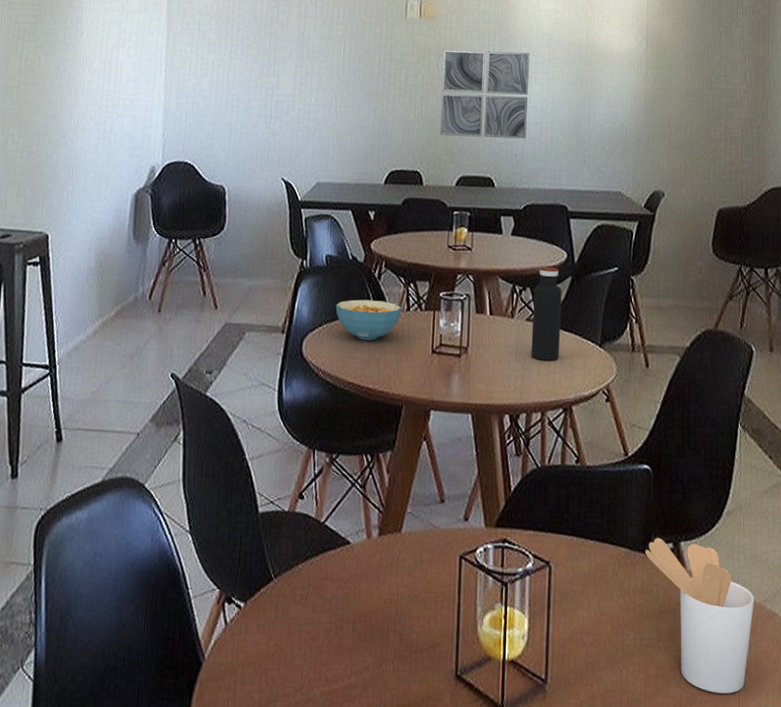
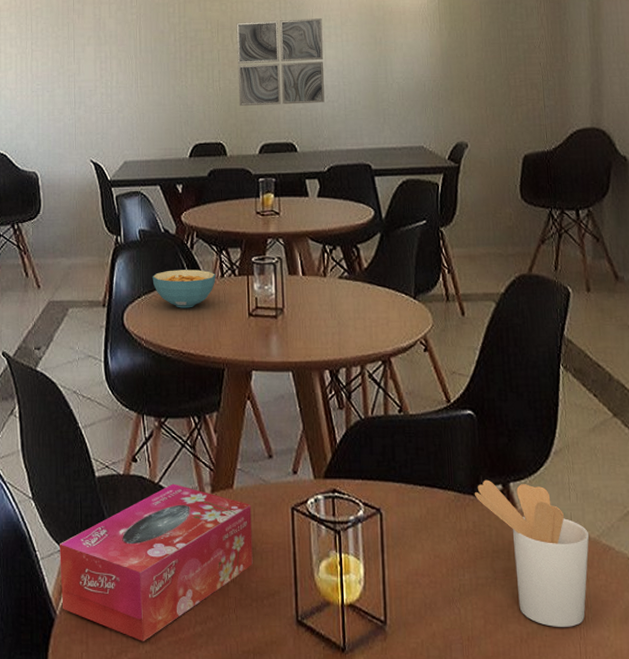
tissue box: none [211,524,418,691] -> present [60,483,253,641]
water bottle: present [531,266,562,361] -> none [344,224,374,315]

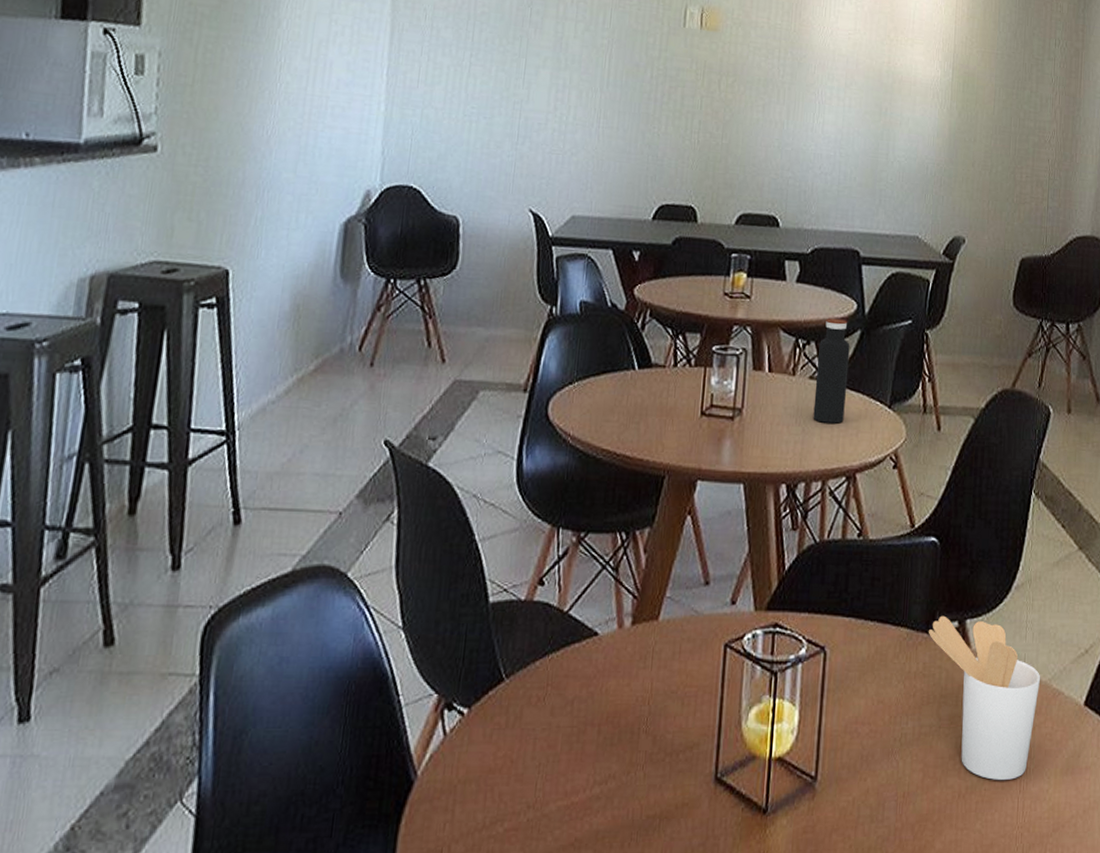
tissue box: present [60,483,253,641] -> none [425,613,678,807]
cereal bowl: present [152,269,216,308] -> none [589,353,668,401]
wall art: present [236,18,325,107] -> none [718,67,825,174]
water bottle: none [344,224,374,315] -> present [813,318,850,424]

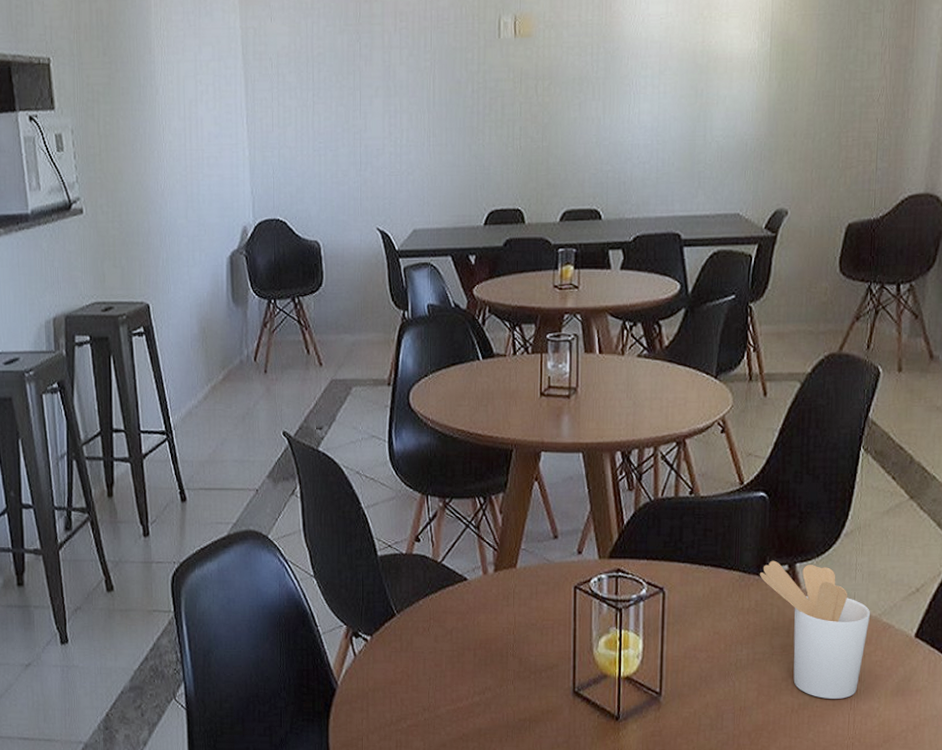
water bottle: present [813,318,850,424] -> none [643,299,675,396]

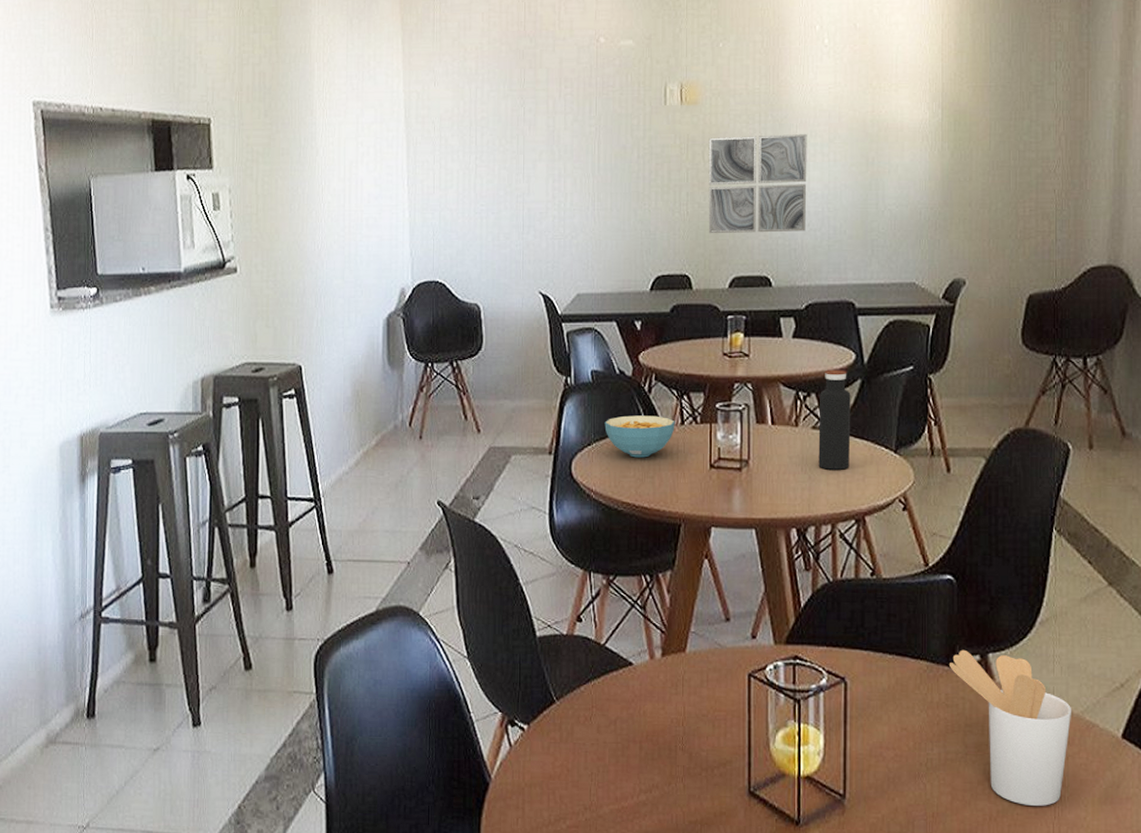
cereal bowl: none [440,347,508,387] -> present [604,415,675,458]
wall art: none [540,66,638,168] -> present [708,134,807,234]
water bottle: none [643,299,675,396] -> present [818,369,851,470]

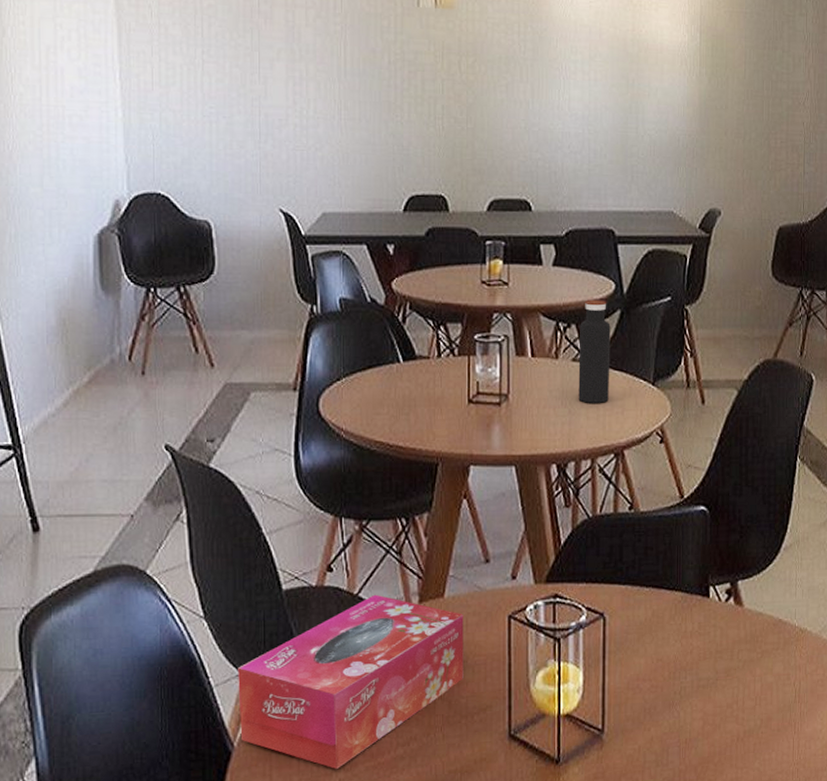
tissue box: none [496,645,704,808] -> present [238,594,464,769]
cereal bowl: present [604,415,675,458] -> none [355,347,431,393]
wall art: present [708,134,807,234] -> none [465,46,568,154]
utensil holder: present [950,649,1072,806] -> none [702,578,812,724]

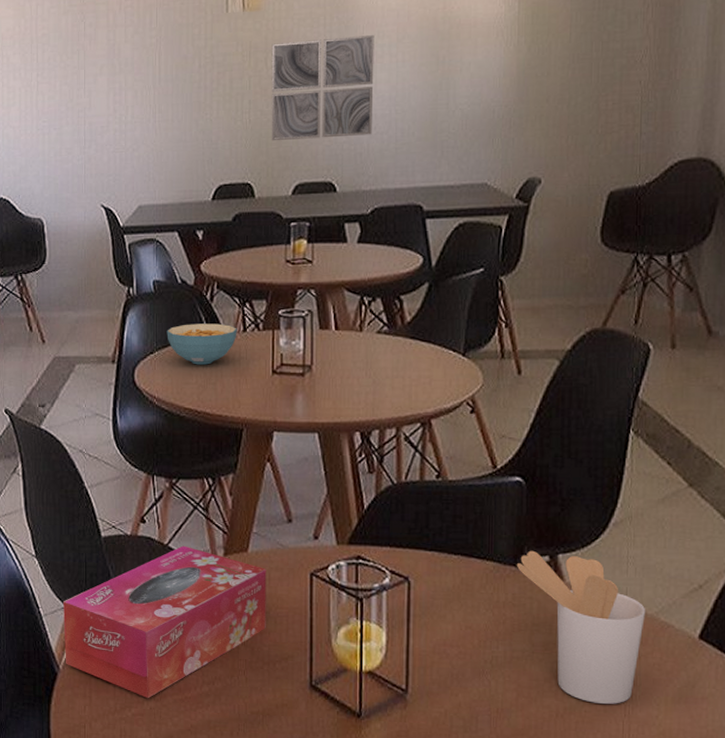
cereal bowl: none [355,347,431,393] -> present [167,323,237,365]
wall art: none [465,46,568,154] -> present [271,35,374,141]
water bottle: present [578,299,611,403] -> none [383,273,418,374]
utensil holder: none [702,578,812,724] -> present [517,550,646,704]

